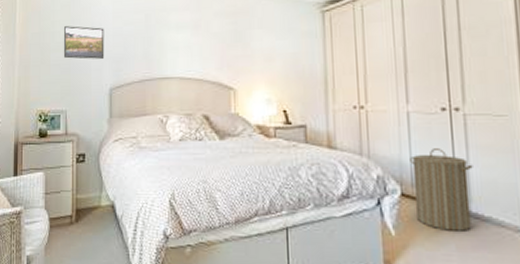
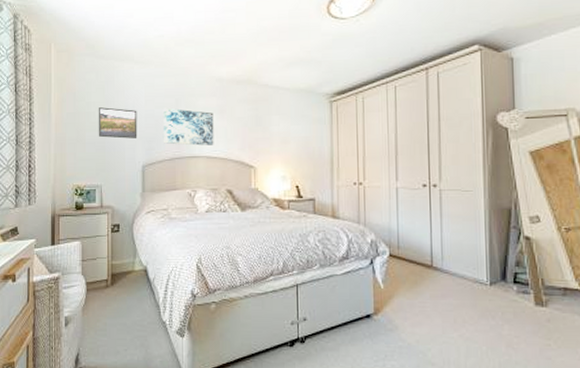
wall art: none [131,24,188,66] -> present [163,108,214,146]
laundry hamper: present [410,148,473,231] -> none [397,217,445,283]

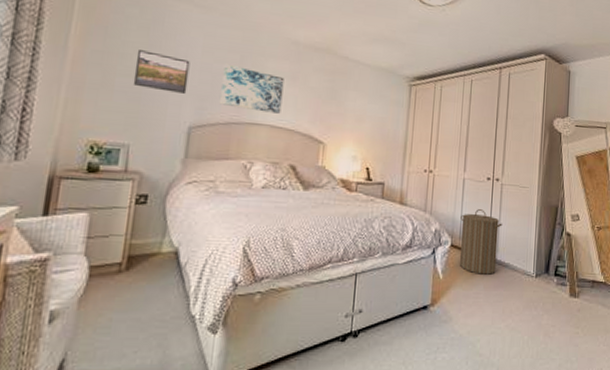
laundry hamper: none [397,217,445,283] -> present [459,209,502,275]

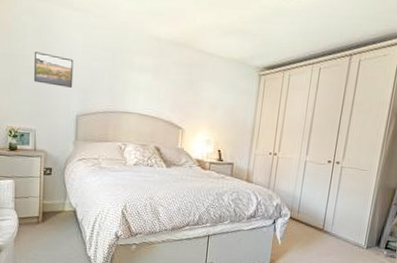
wall art: present [219,63,284,114] -> none [98,61,149,104]
laundry hamper: present [459,209,502,275] -> none [296,188,339,244]

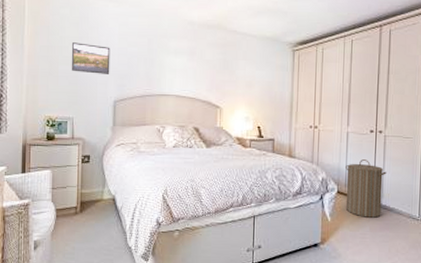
laundry hamper: none [296,188,339,244] -> present [345,159,387,218]

